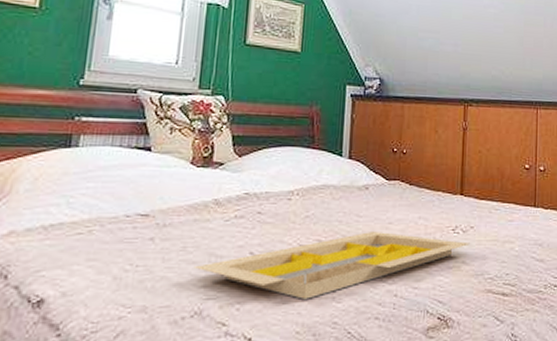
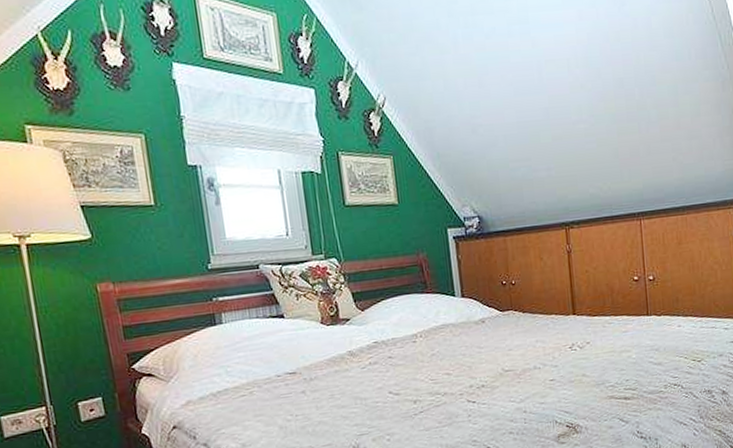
serving tray: present [193,230,470,299] -> none [344,357,588,425]

